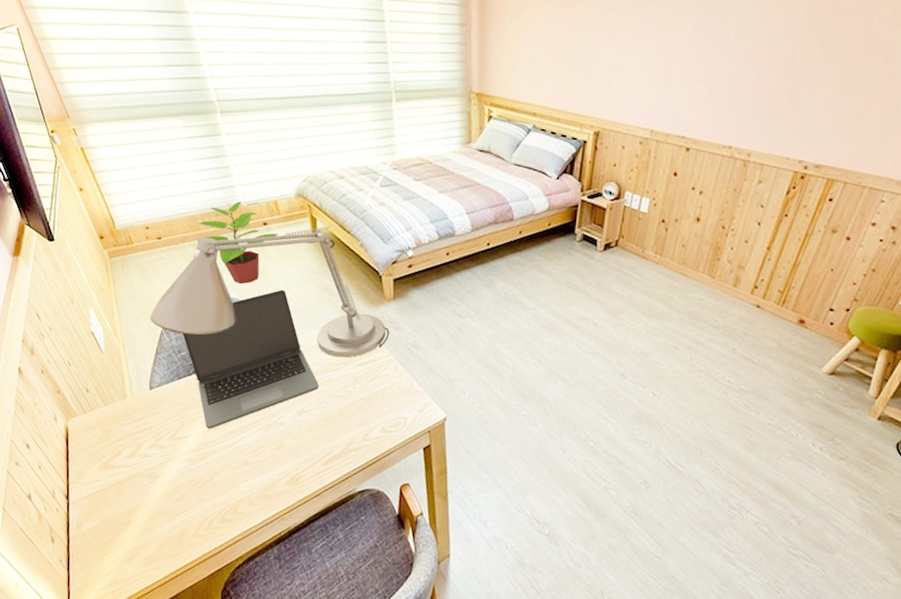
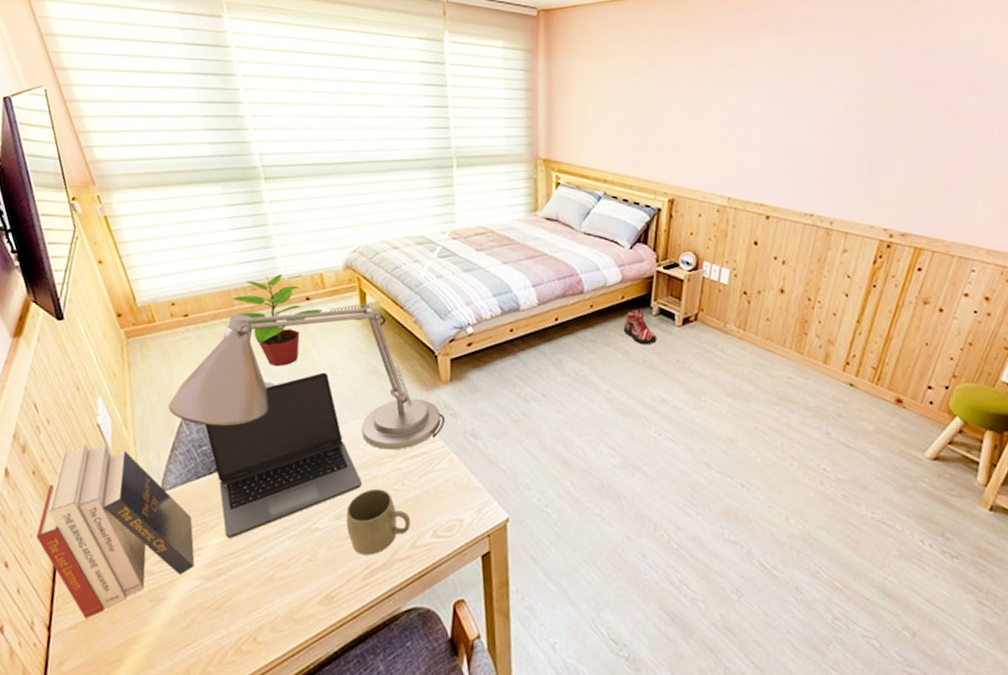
books: none [49,348,181,490] -> present [36,444,195,618]
mug: none [306,390,362,446] -> present [345,488,411,555]
athletic shoe: none [549,235,580,268] -> present [623,308,657,345]

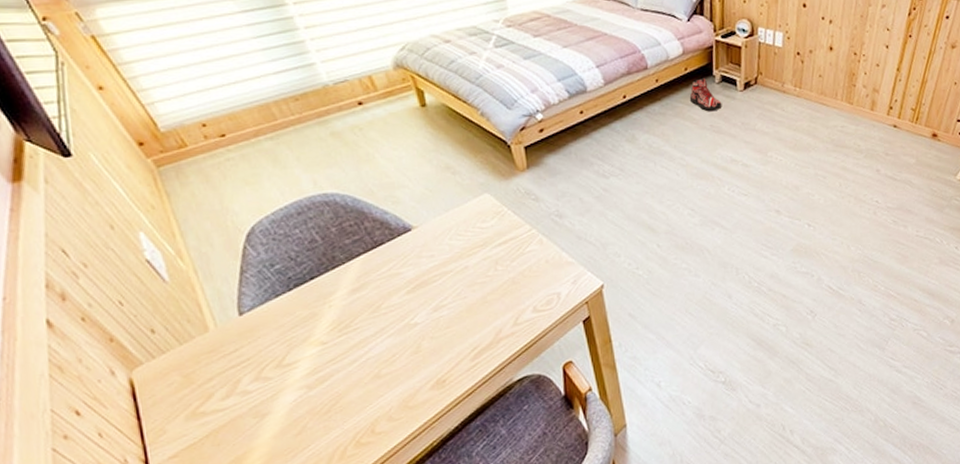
books: present [36,444,195,618] -> none [104,279,293,446]
desk lamp: present [168,300,446,450] -> none [225,97,529,245]
laptop: present [204,372,362,538] -> none [272,175,454,347]
potted plant: present [229,274,323,366] -> none [273,81,380,176]
mug: present [345,488,411,555] -> none [443,277,510,340]

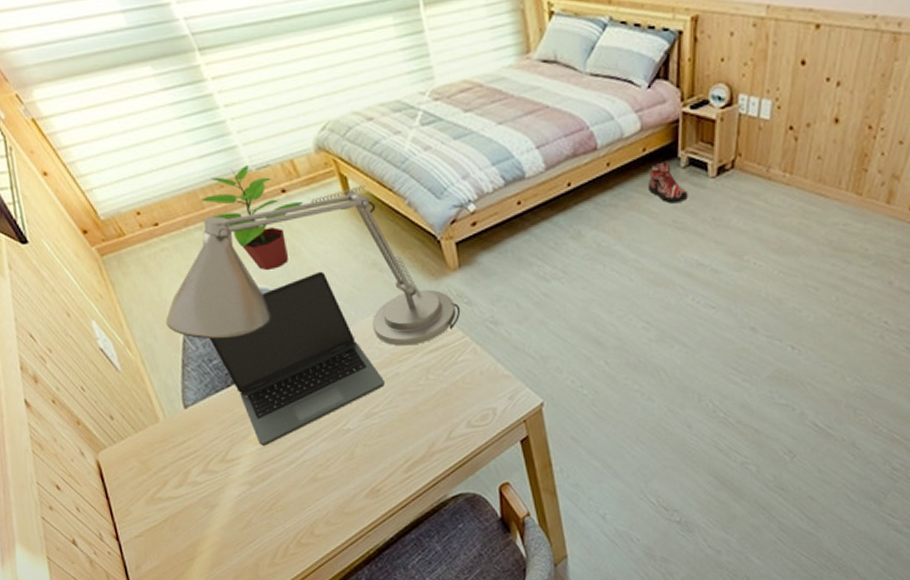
desk lamp: none [225,97,529,245] -> present [165,184,461,346]
laptop: none [272,175,454,347] -> present [209,271,385,446]
potted plant: none [273,81,380,176] -> present [201,165,304,270]

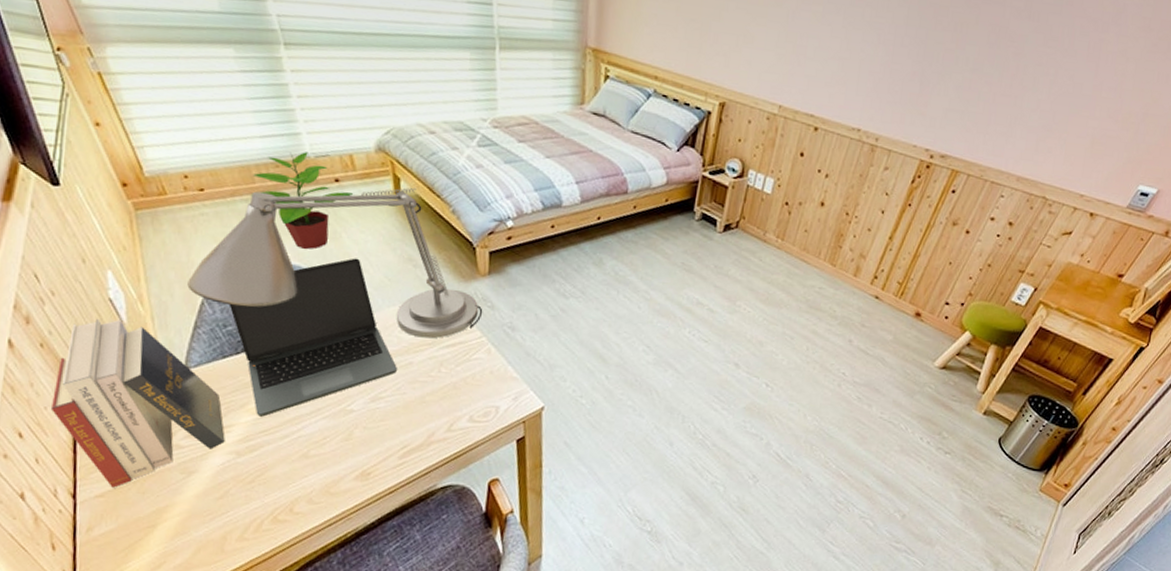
books: none [73,368,237,527] -> present [50,318,225,488]
athletic shoe: present [647,161,688,204] -> none [665,212,698,249]

